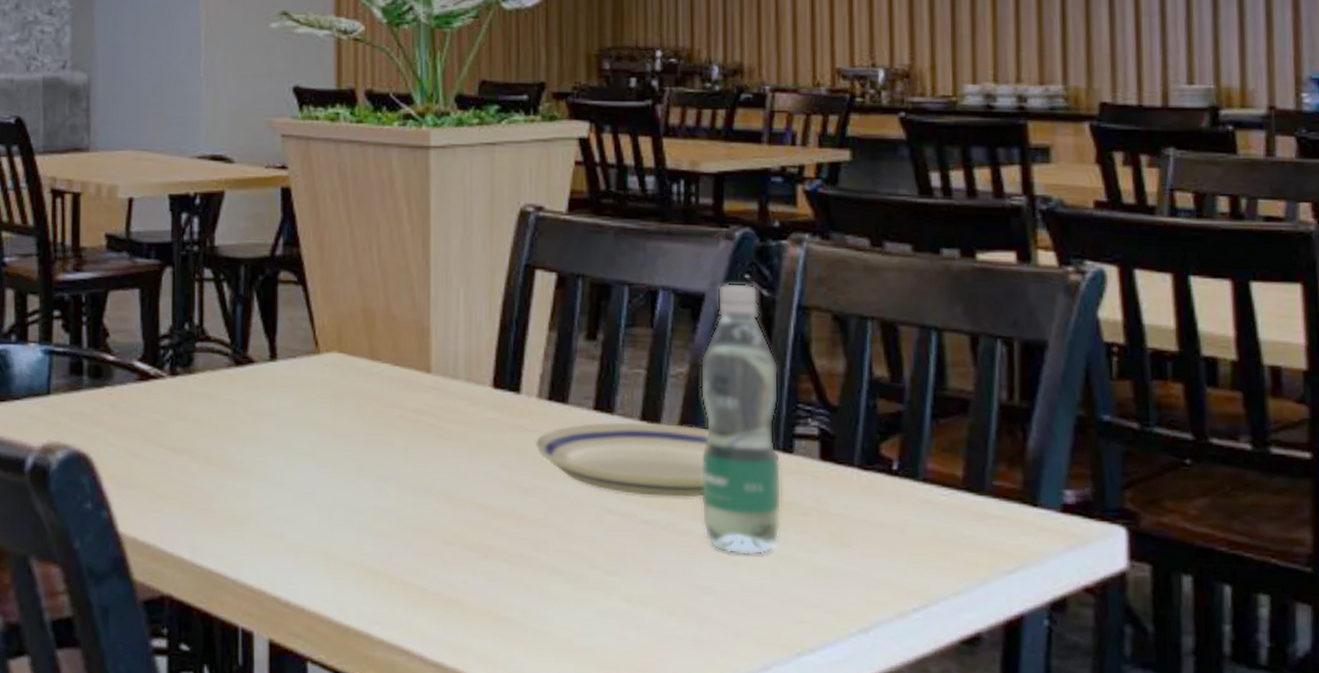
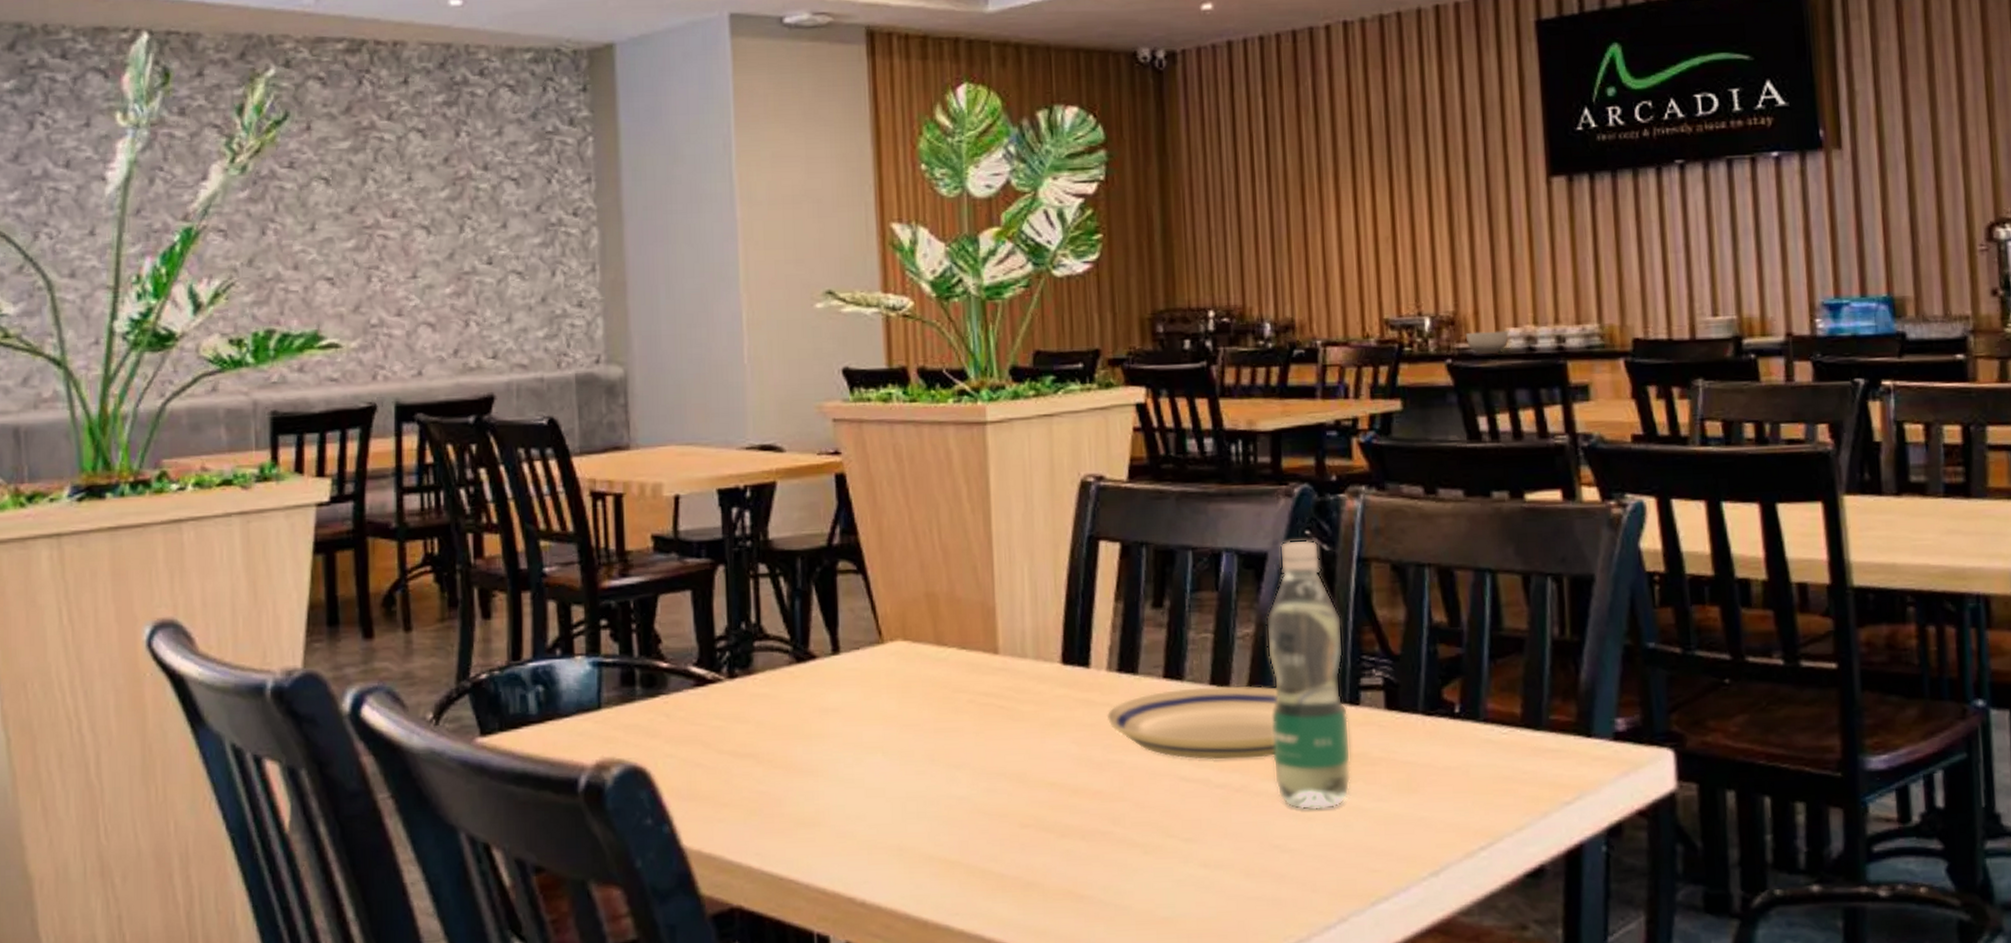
bowl: none [920,86,966,111] -> present [1465,330,1509,355]

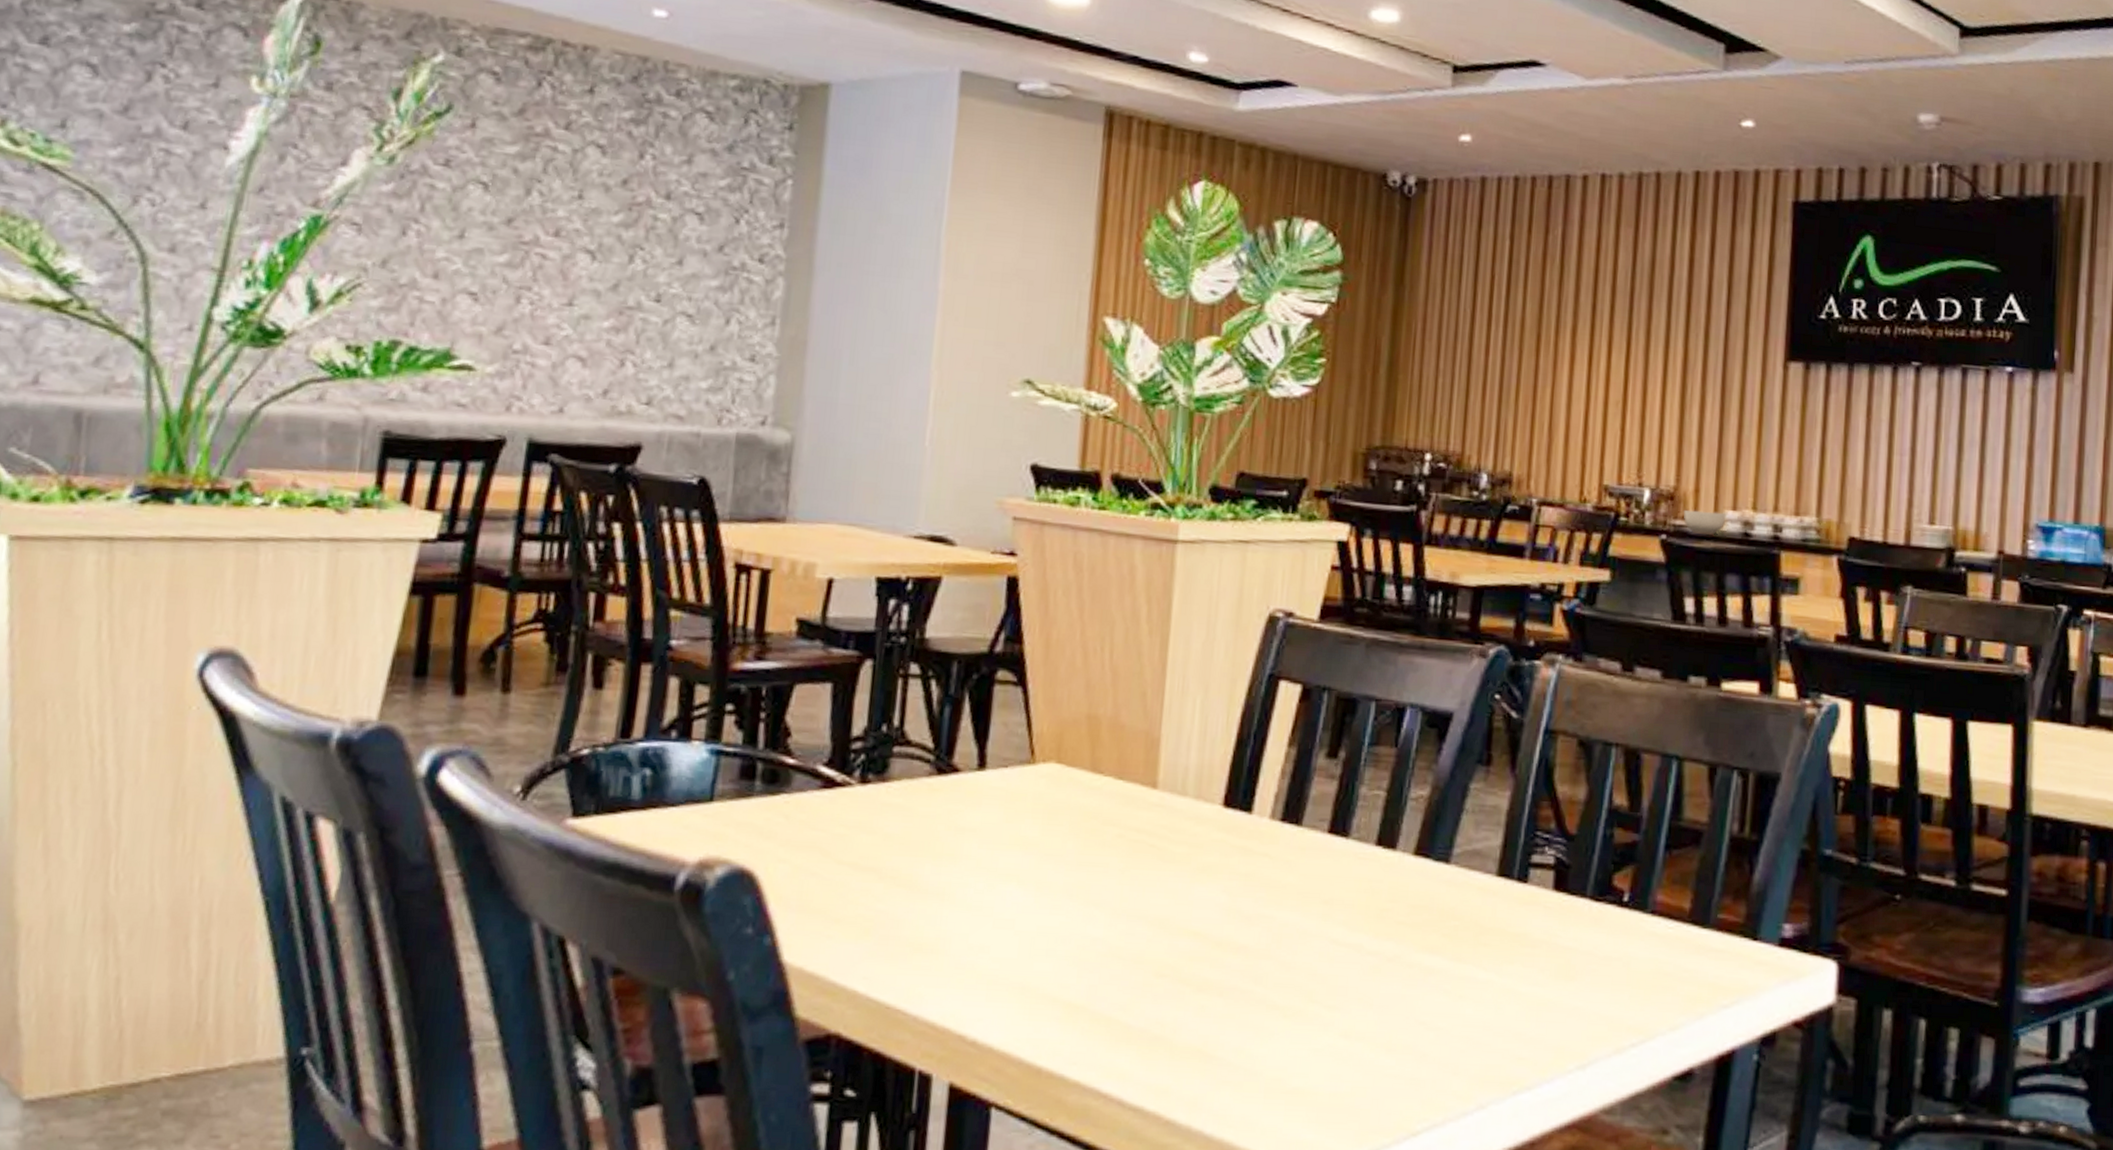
plate: present [1106,685,1347,760] -> none [1263,846,1514,929]
bottle: present [1265,539,1351,810] -> none [1429,702,1521,989]

